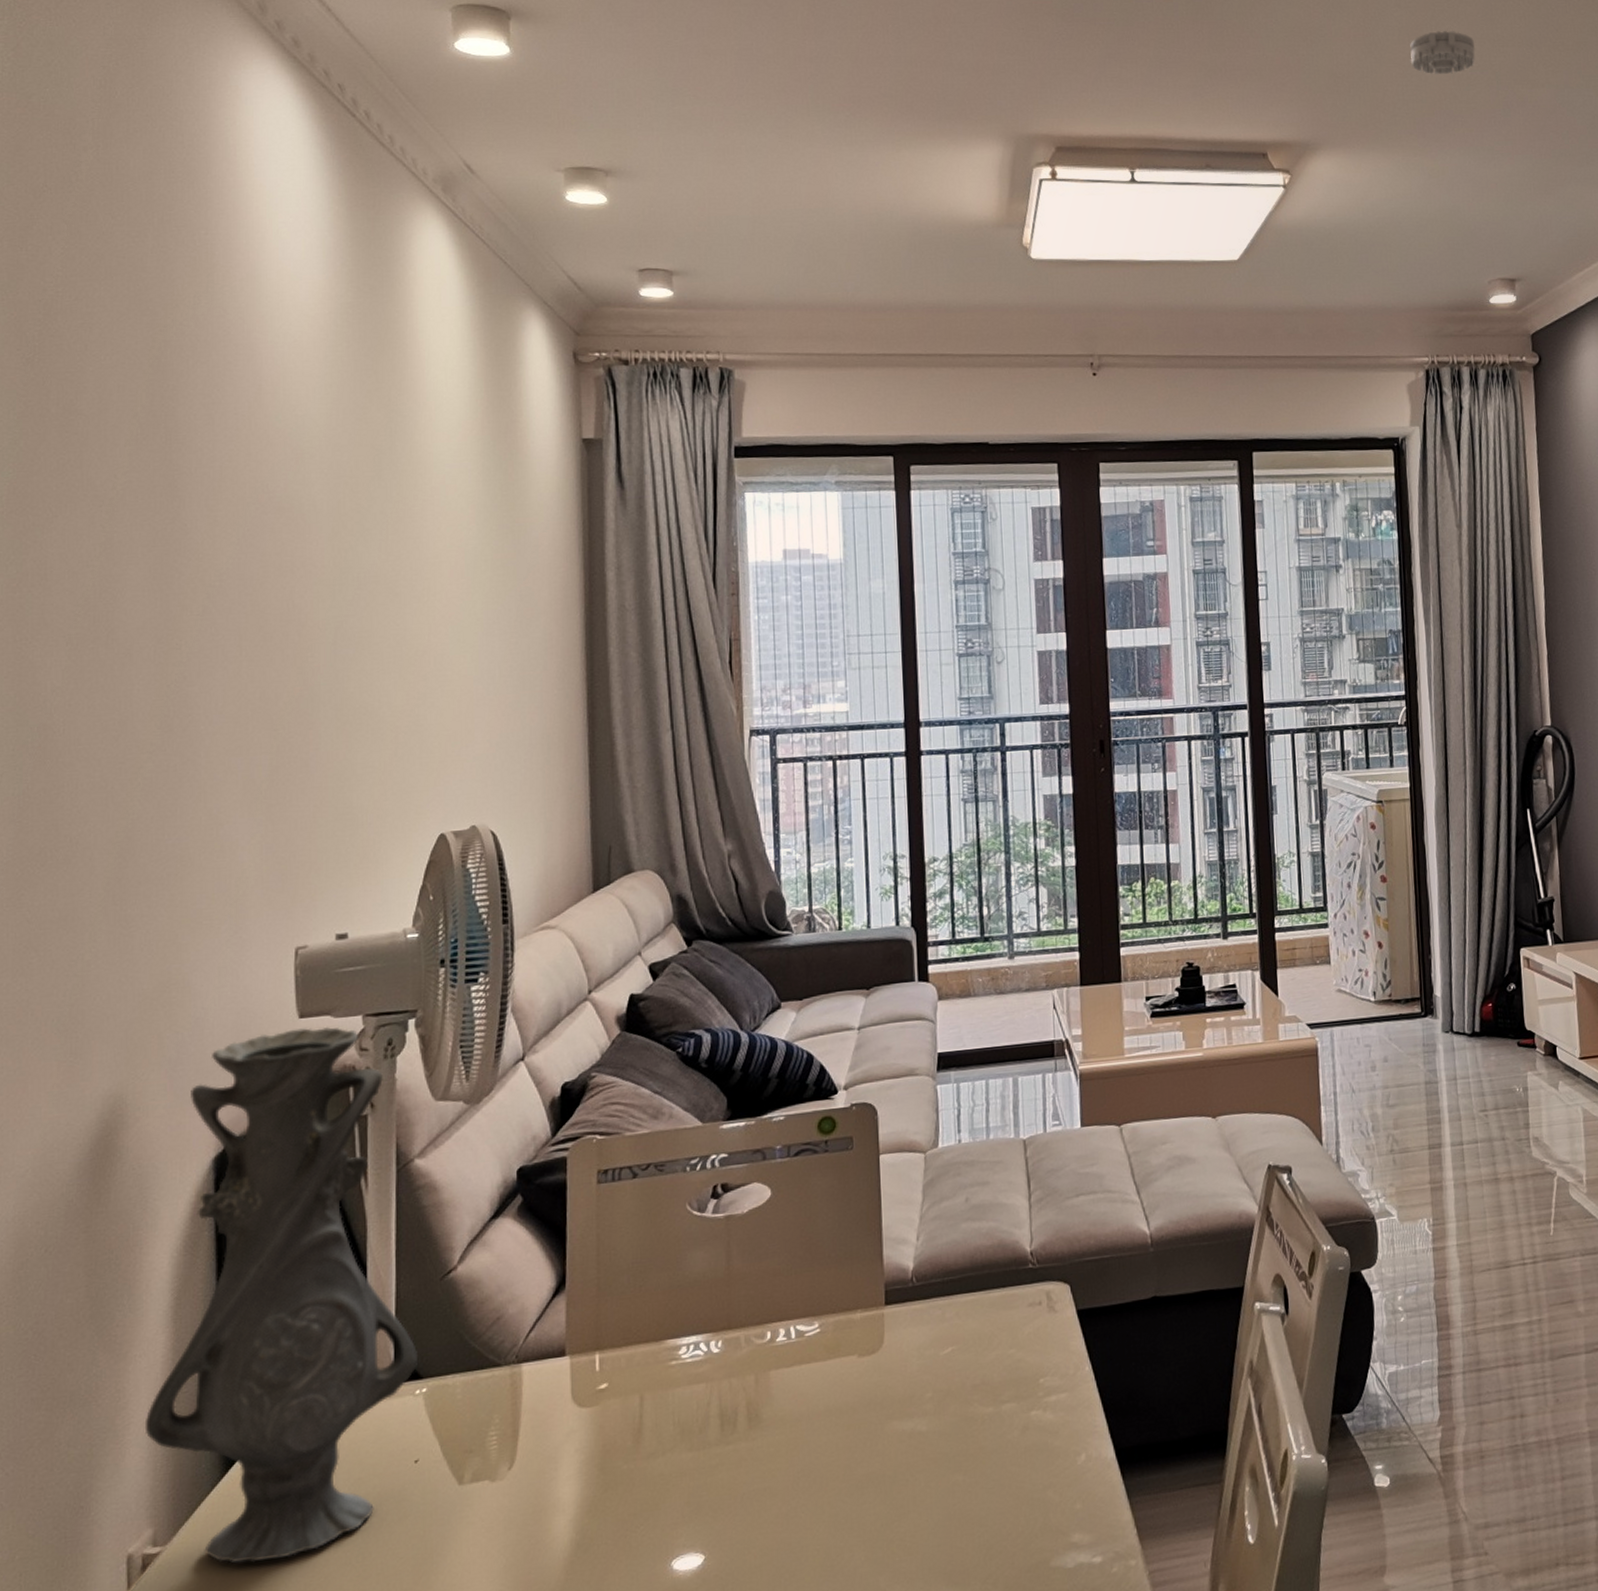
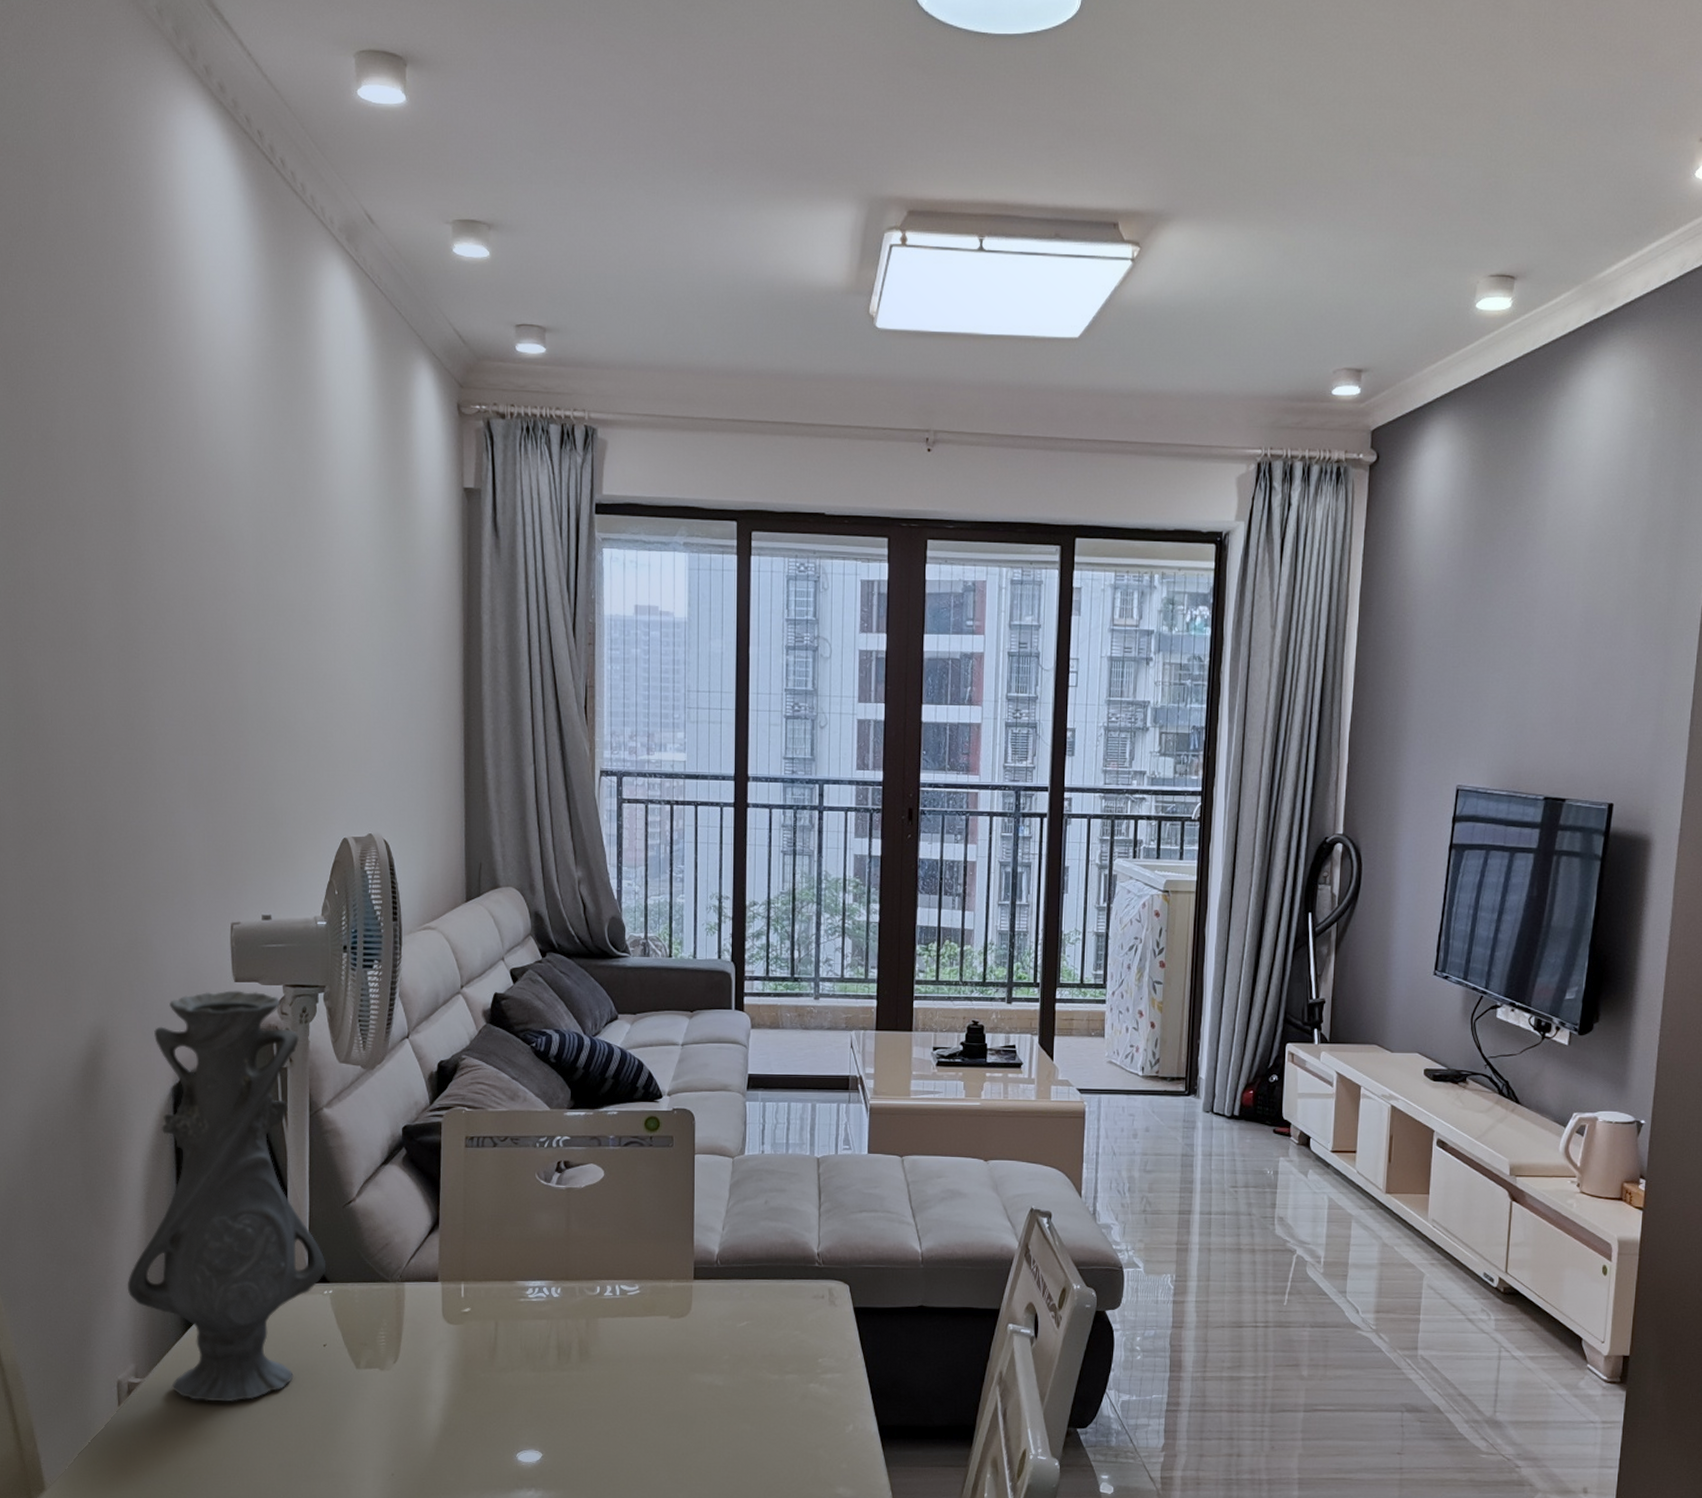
smoke detector: present [1410,31,1476,74] -> none [1279,89,1350,138]

